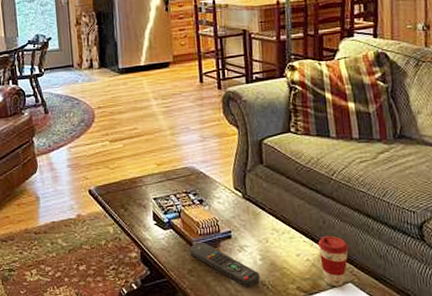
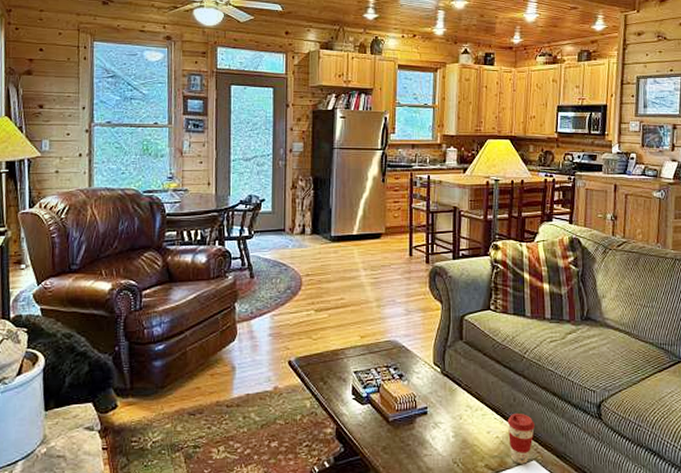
remote control: present [190,242,261,287] -> none [386,418,452,465]

